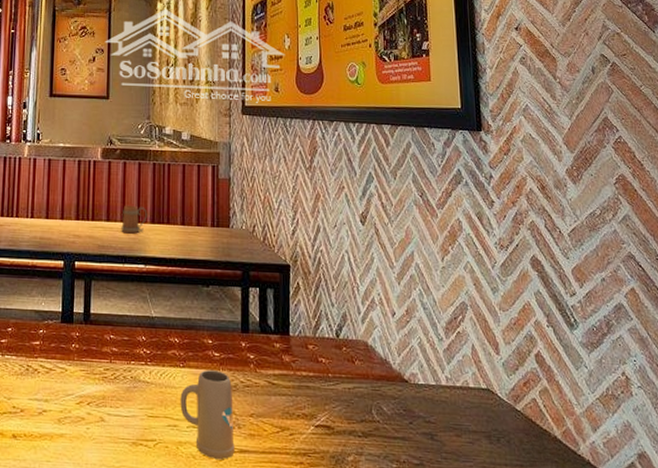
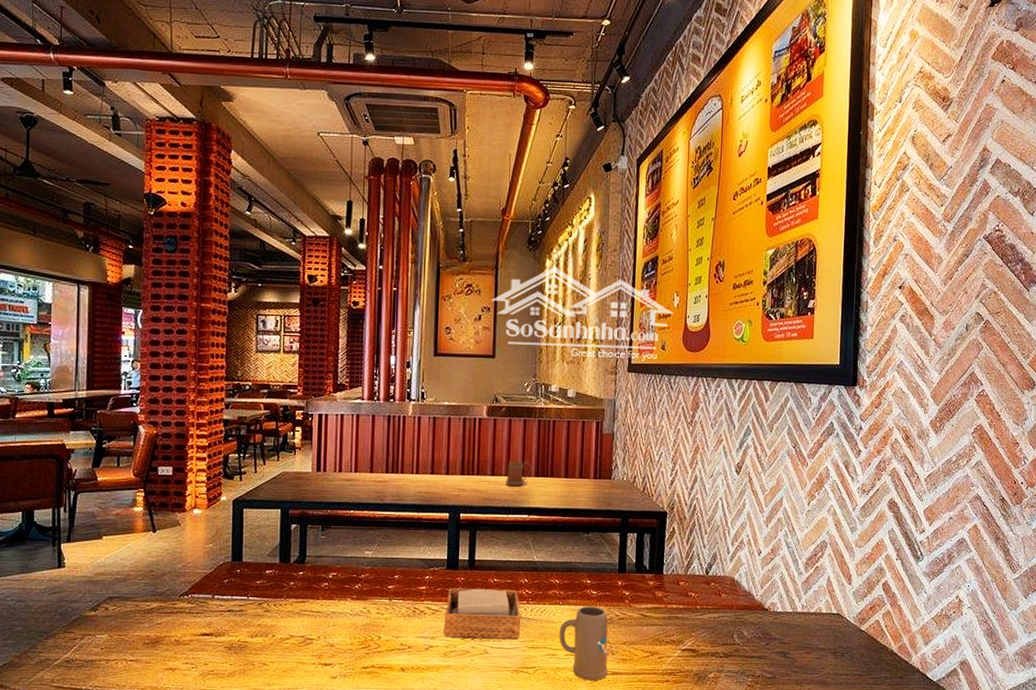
napkin holder: none [58,344,139,406] -> present [444,588,521,640]

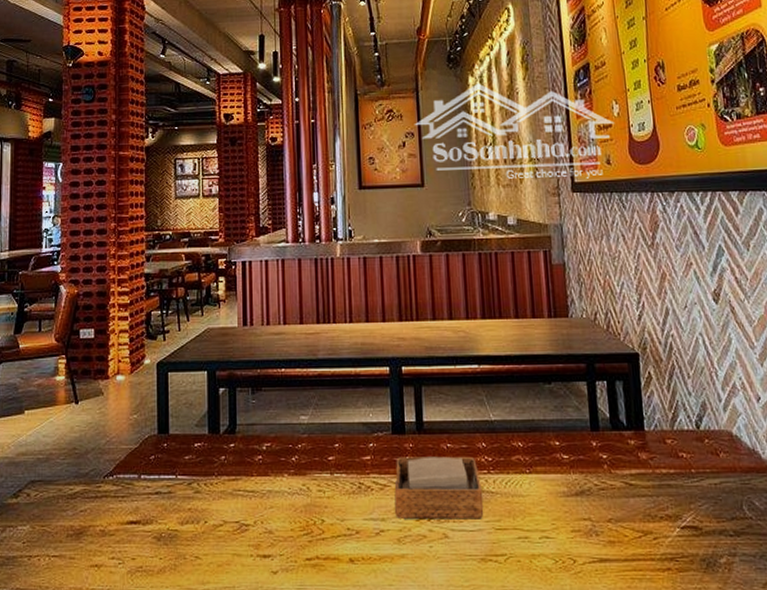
beer mug: present [506,460,532,487] -> none [449,301,477,332]
beer mug: present [559,606,608,680] -> none [529,474,594,570]

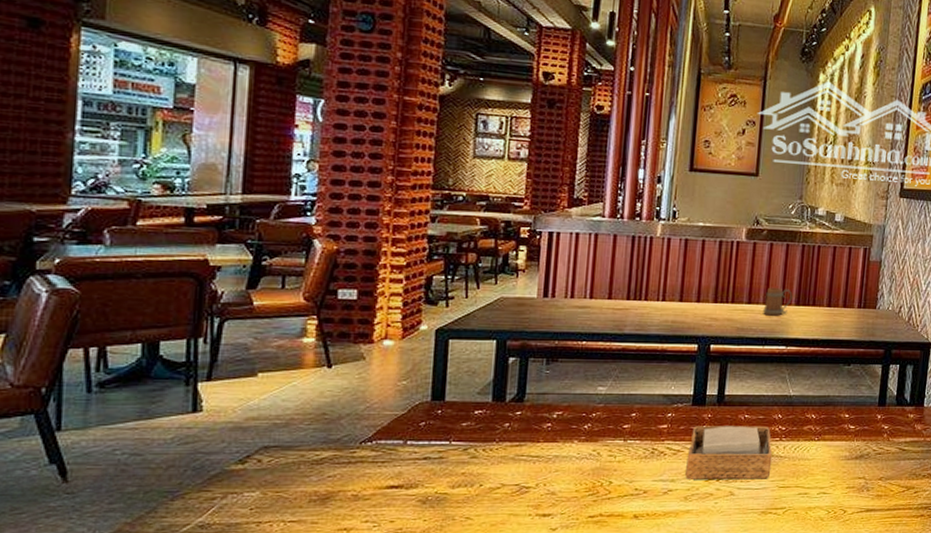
beer mug: none [449,301,477,332] -> present [763,287,793,316]

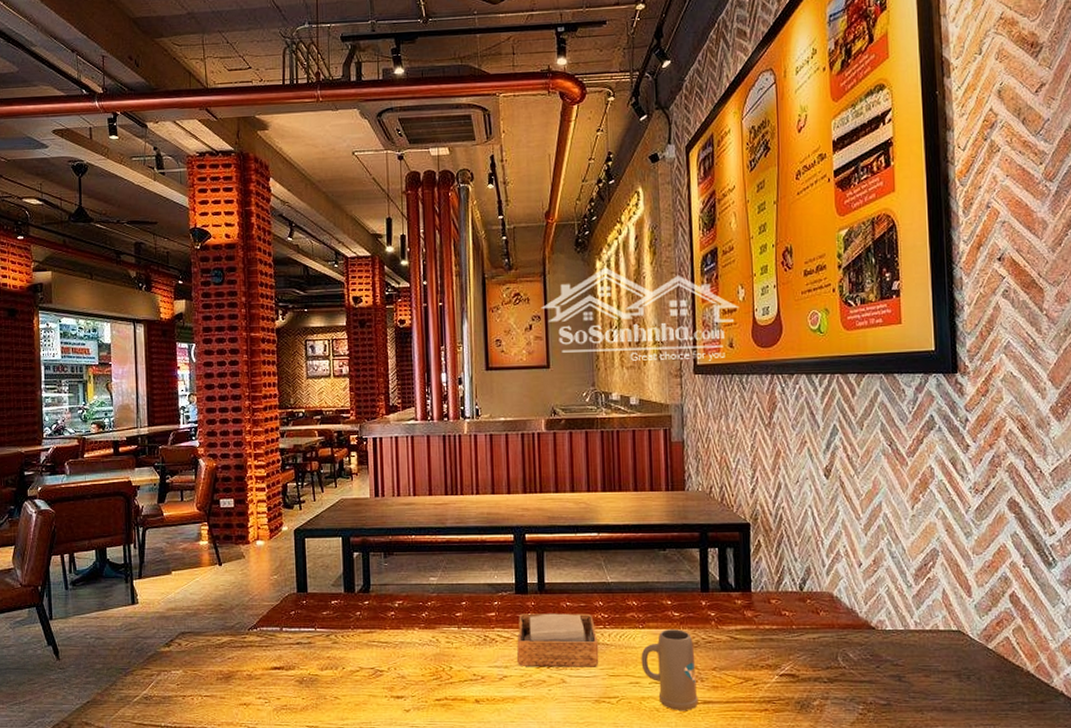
beer mug: present [763,287,793,316] -> none [571,475,598,503]
beer mug: none [812,442,865,519] -> present [641,629,698,710]

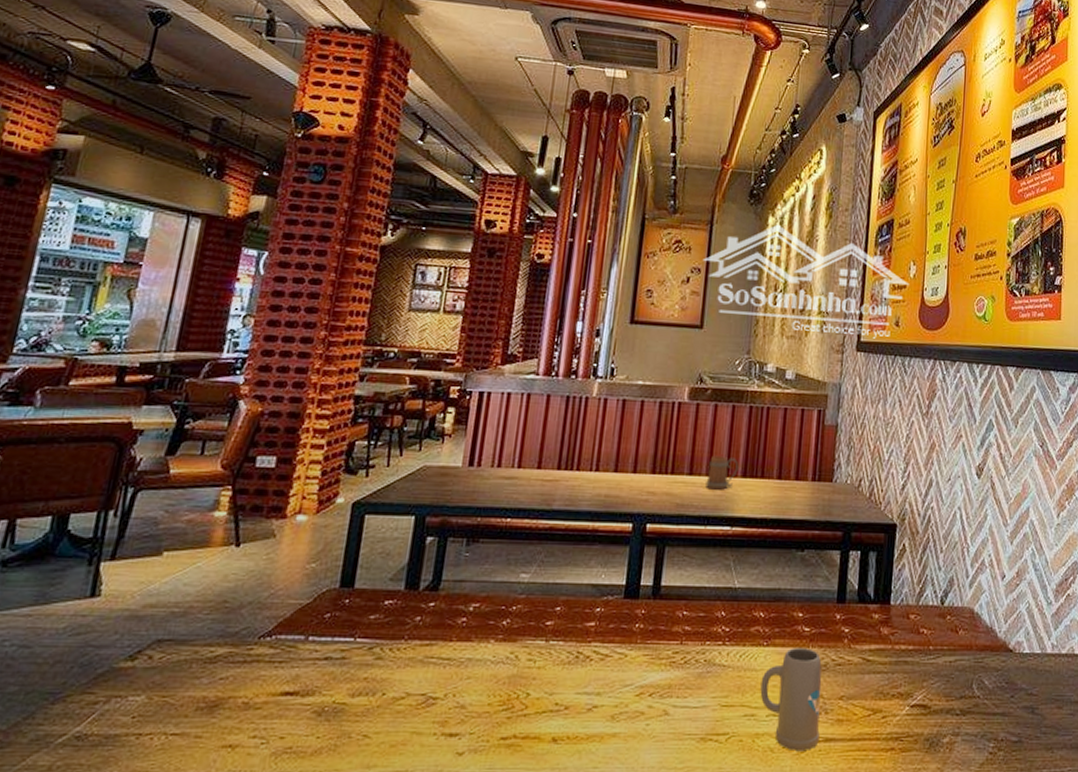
napkin holder: present [517,613,599,667] -> none [613,624,714,695]
beer mug: none [571,475,598,503] -> present [705,455,739,490]

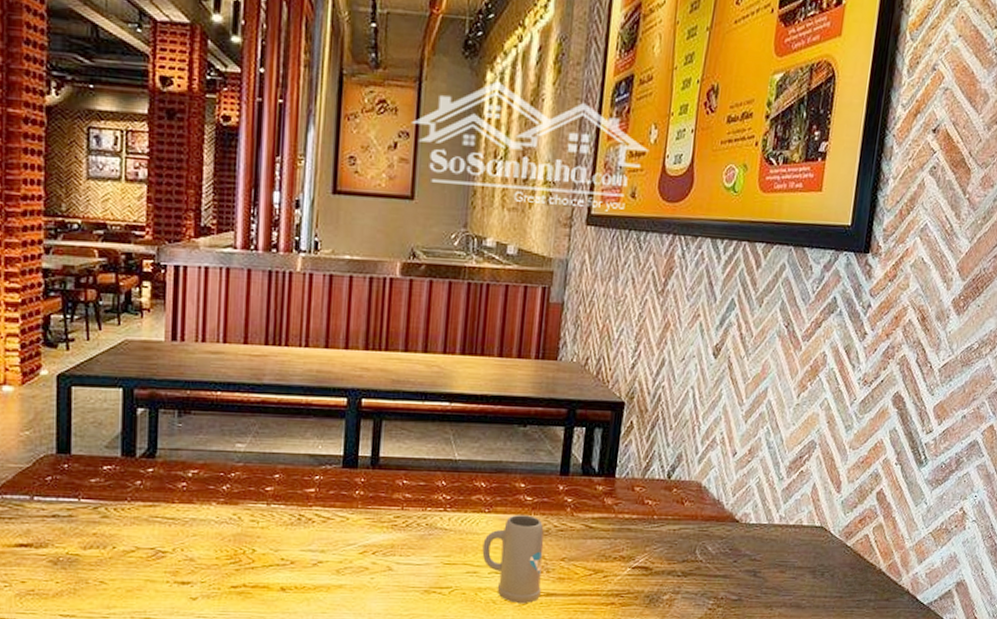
beer mug: present [705,455,739,490] -> none [422,332,457,367]

